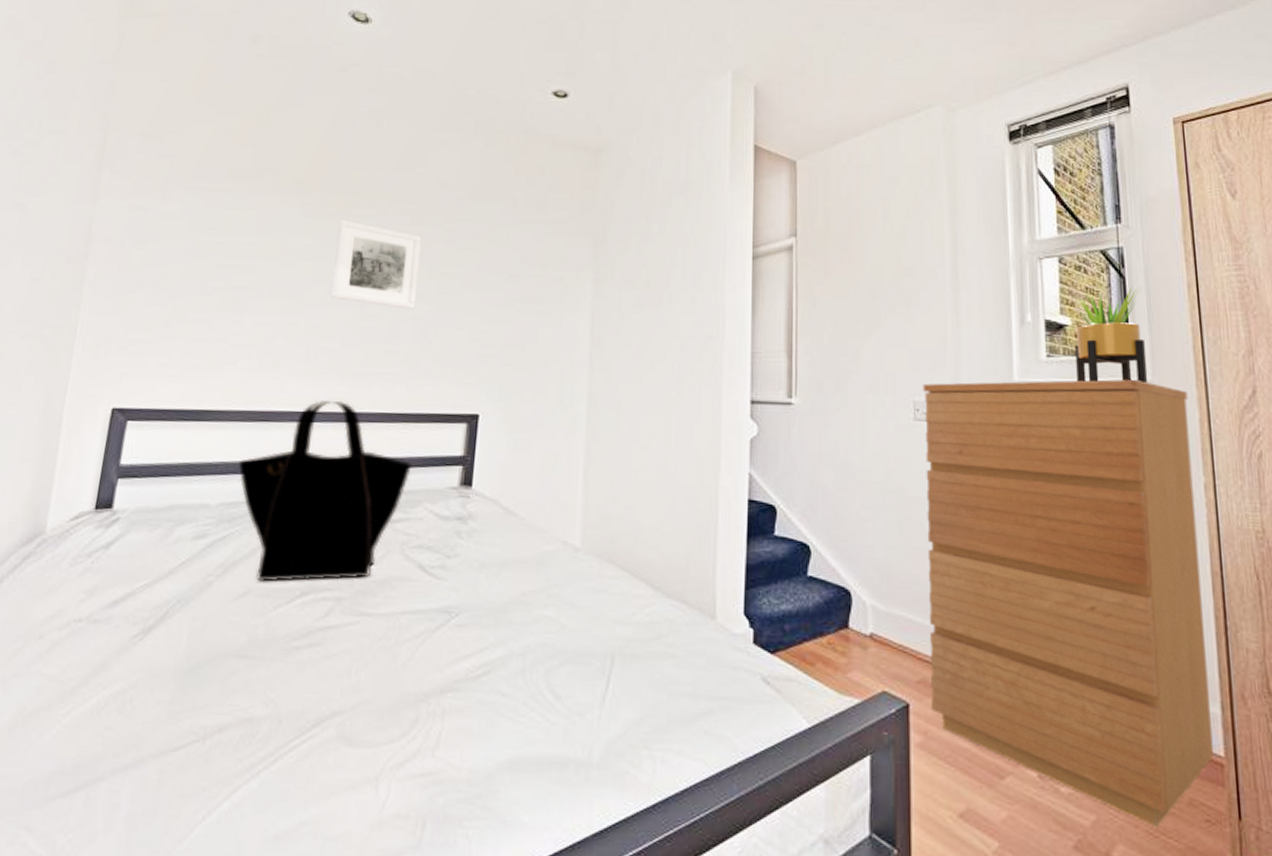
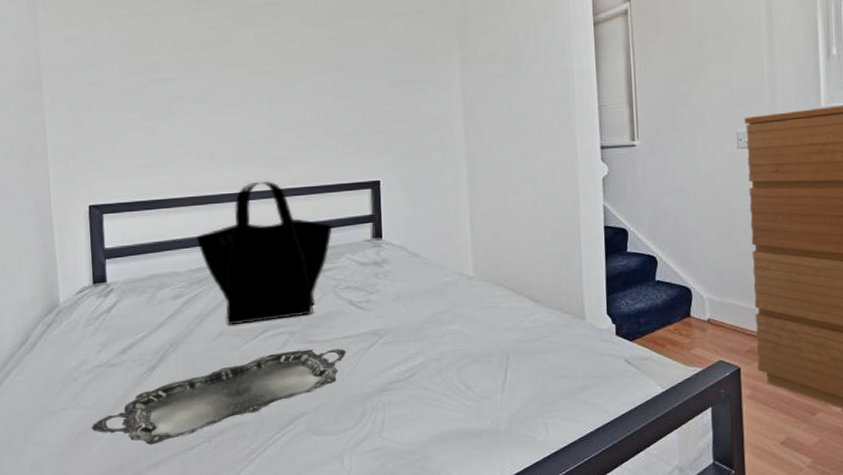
serving tray: none [47,624,405,739] -> present [91,349,346,445]
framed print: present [331,220,421,309] -> none [241,30,315,100]

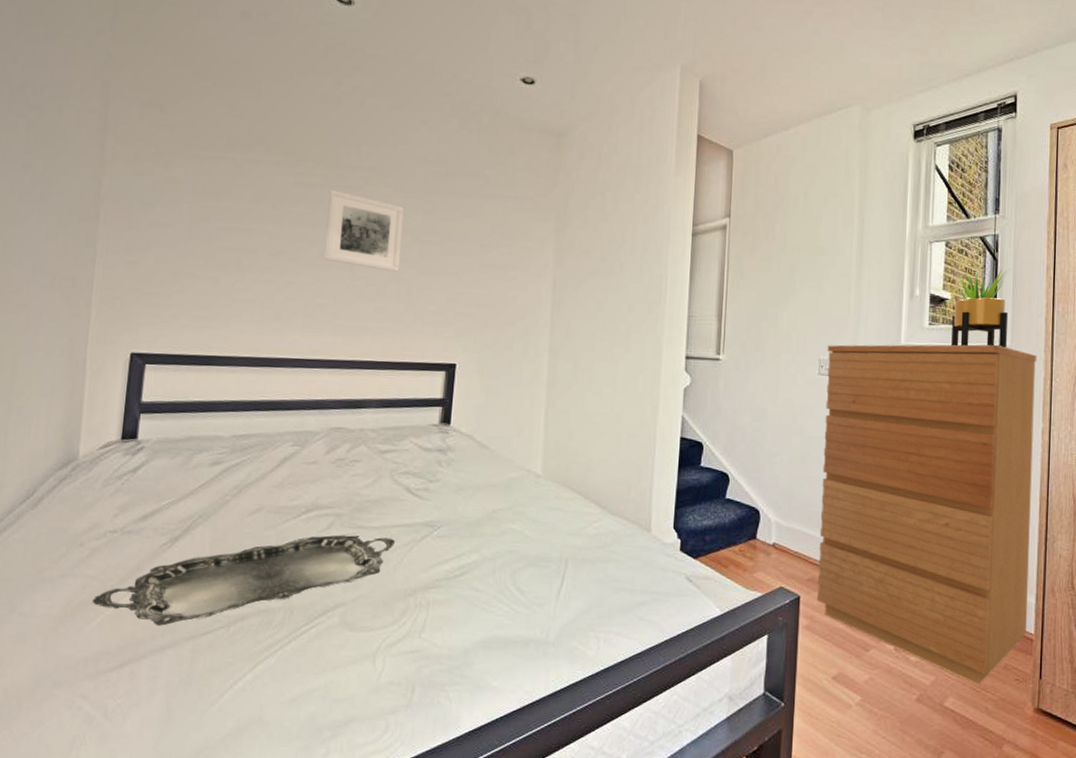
tote bag: present [196,180,333,325] -> none [247,349,399,501]
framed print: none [241,30,315,100] -> present [324,190,404,272]

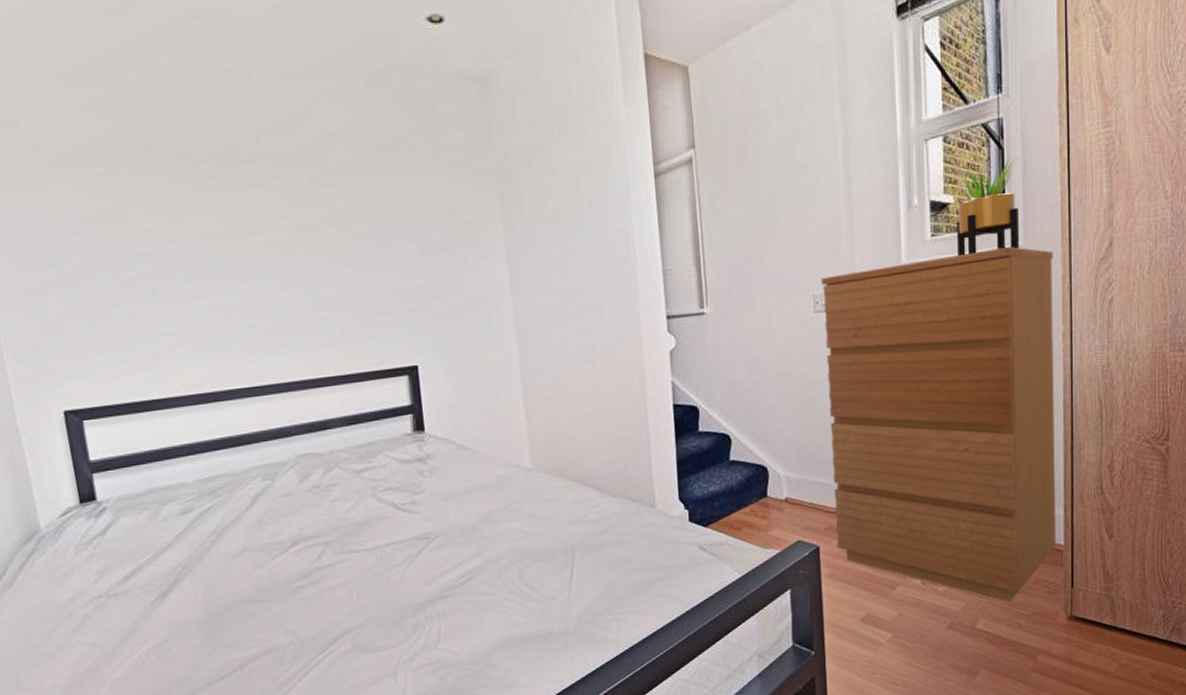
serving tray: present [92,535,395,626] -> none [96,557,392,680]
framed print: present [324,190,404,272] -> none [235,190,334,275]

